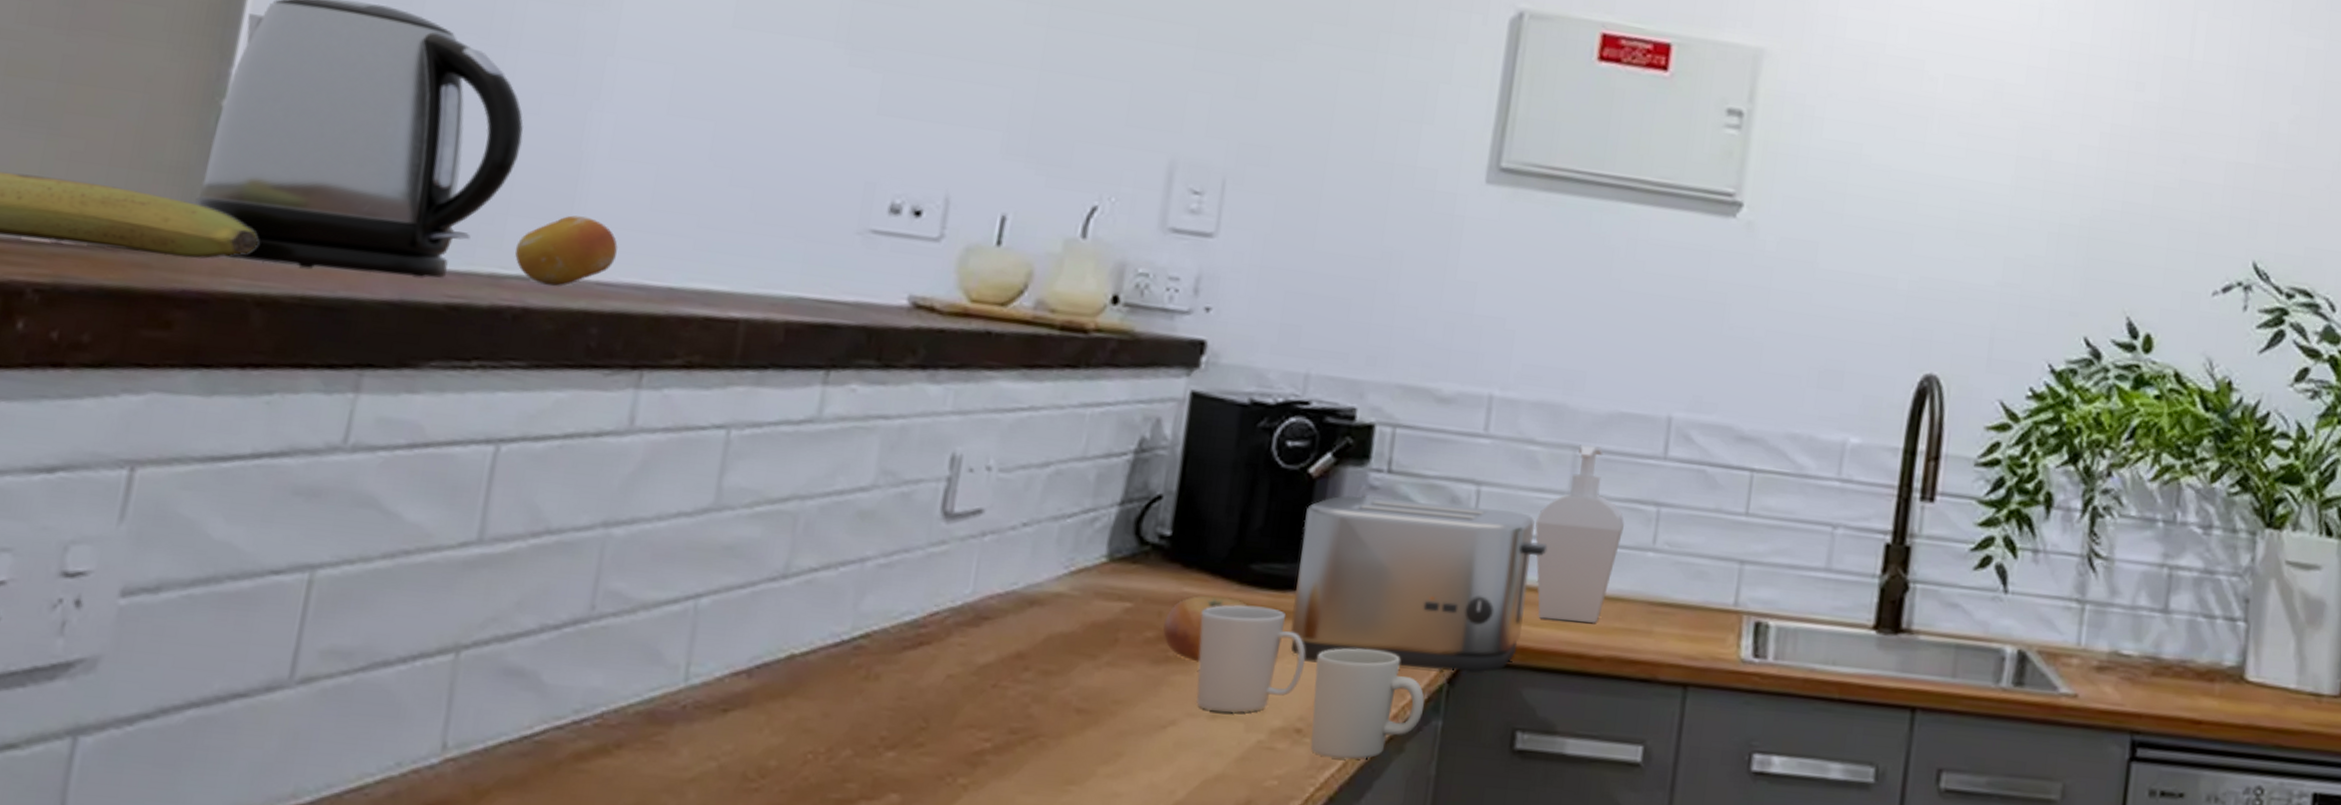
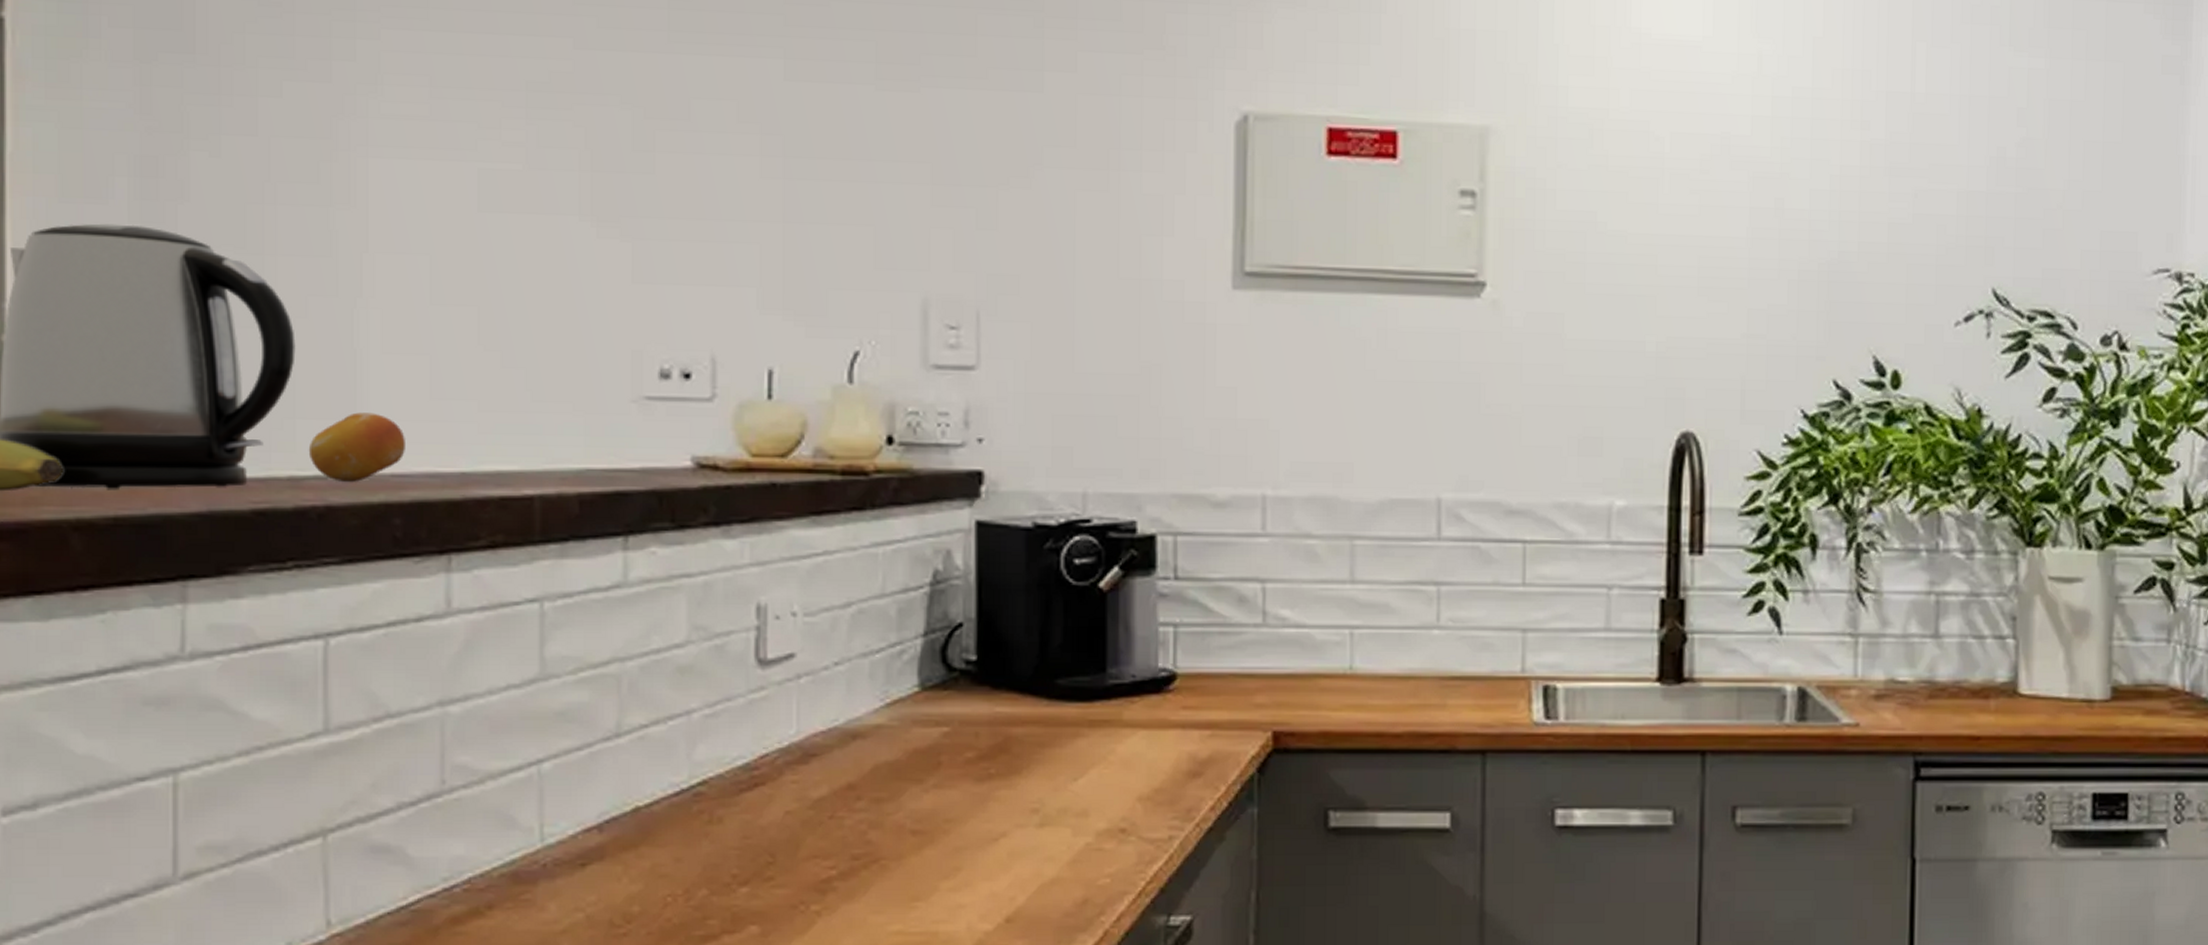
fruit: present [1163,595,1249,662] -> none [982,713,1060,776]
mug: present [1196,605,1306,713] -> none [1016,718,1121,820]
toaster: present [1290,495,1548,675] -> none [1100,603,1337,763]
mug: present [1310,648,1425,760] -> none [1130,748,1239,853]
soap bottle: present [1535,444,1625,623] -> none [1322,534,1408,703]

